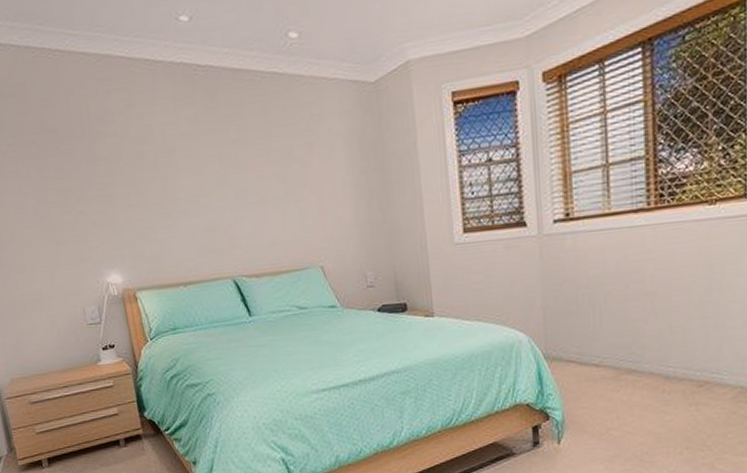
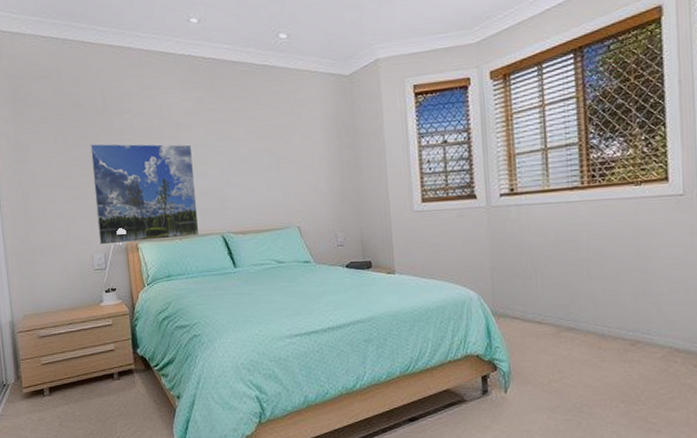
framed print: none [70,172,207,296] -> present [90,143,200,245]

